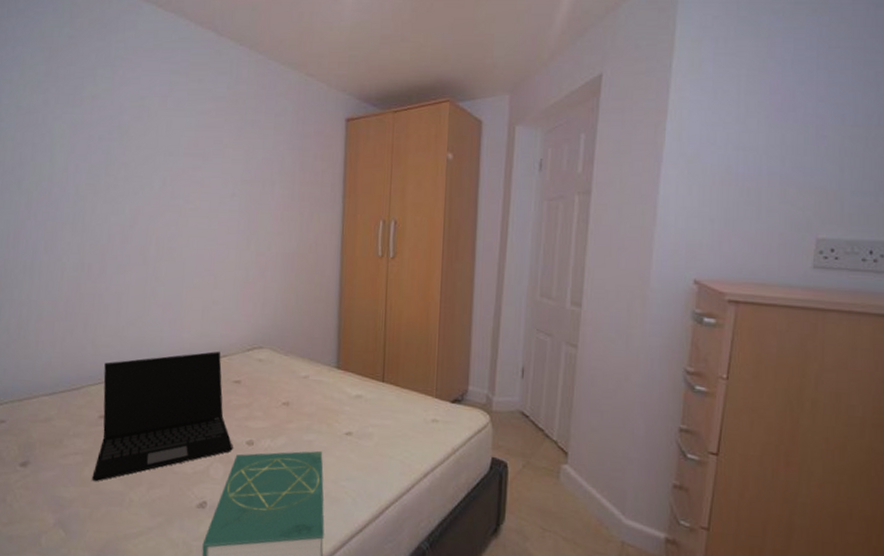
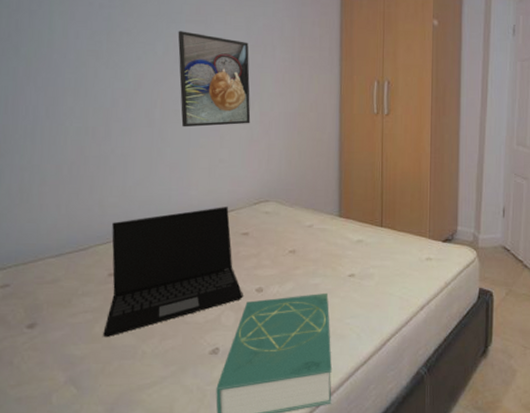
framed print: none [175,164,247,266] -> present [178,31,251,128]

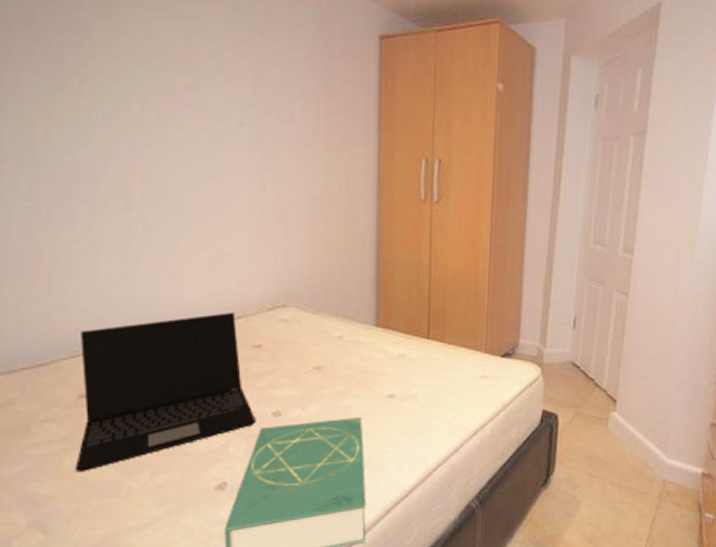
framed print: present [178,31,251,128] -> none [160,82,262,211]

